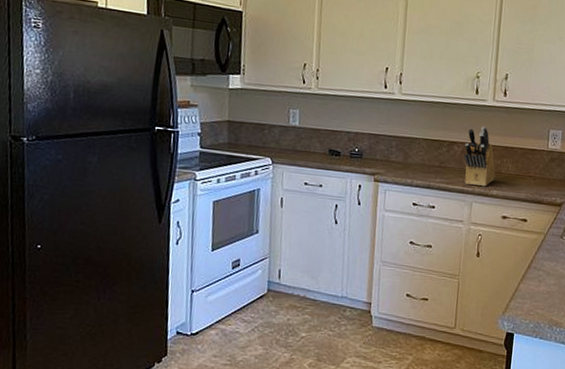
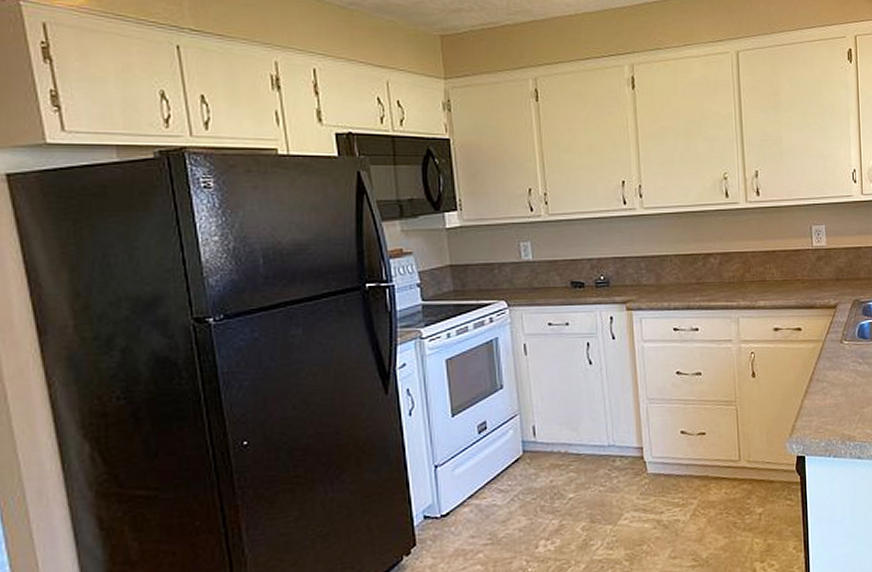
knife block: present [464,126,496,187] -> none [722,232,760,300]

